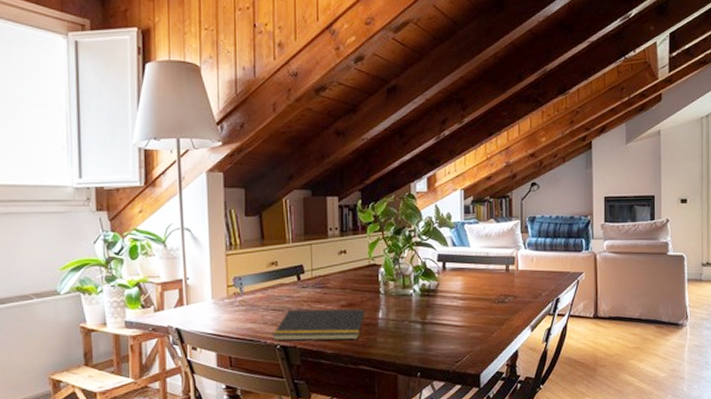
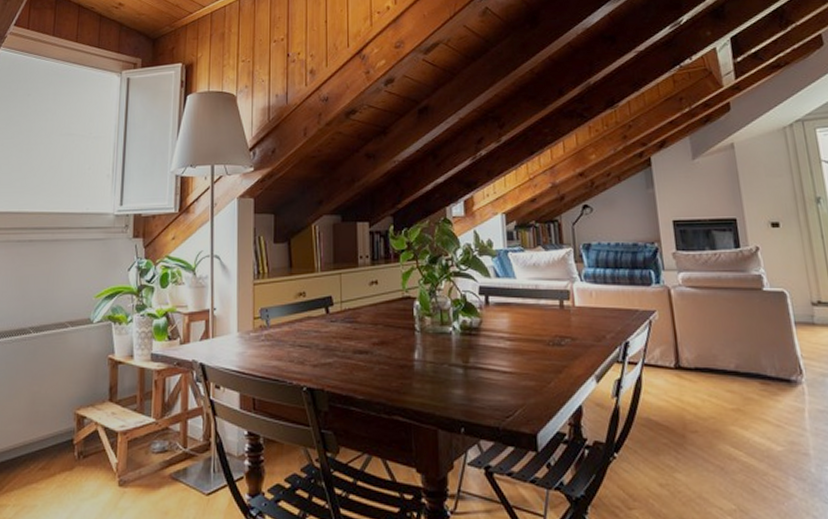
notepad: present [273,309,365,341] -> none [299,347,399,384]

